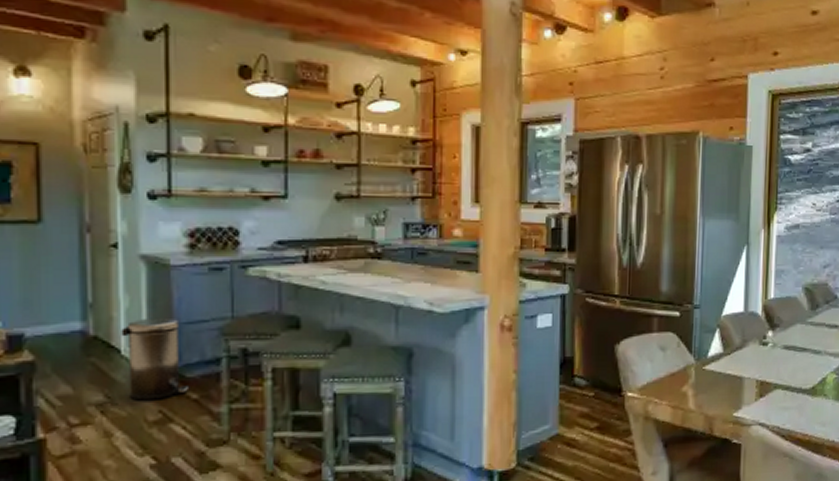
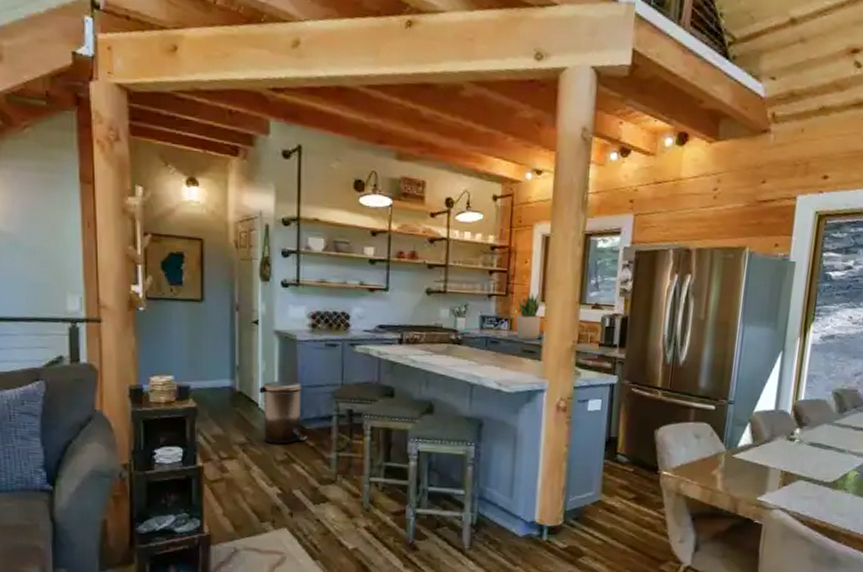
planter: none [446,193,475,249] -> present [516,293,541,341]

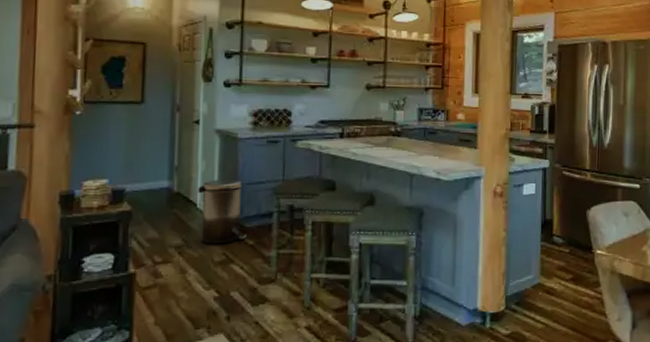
planter: present [516,293,541,341] -> none [452,85,475,130]

